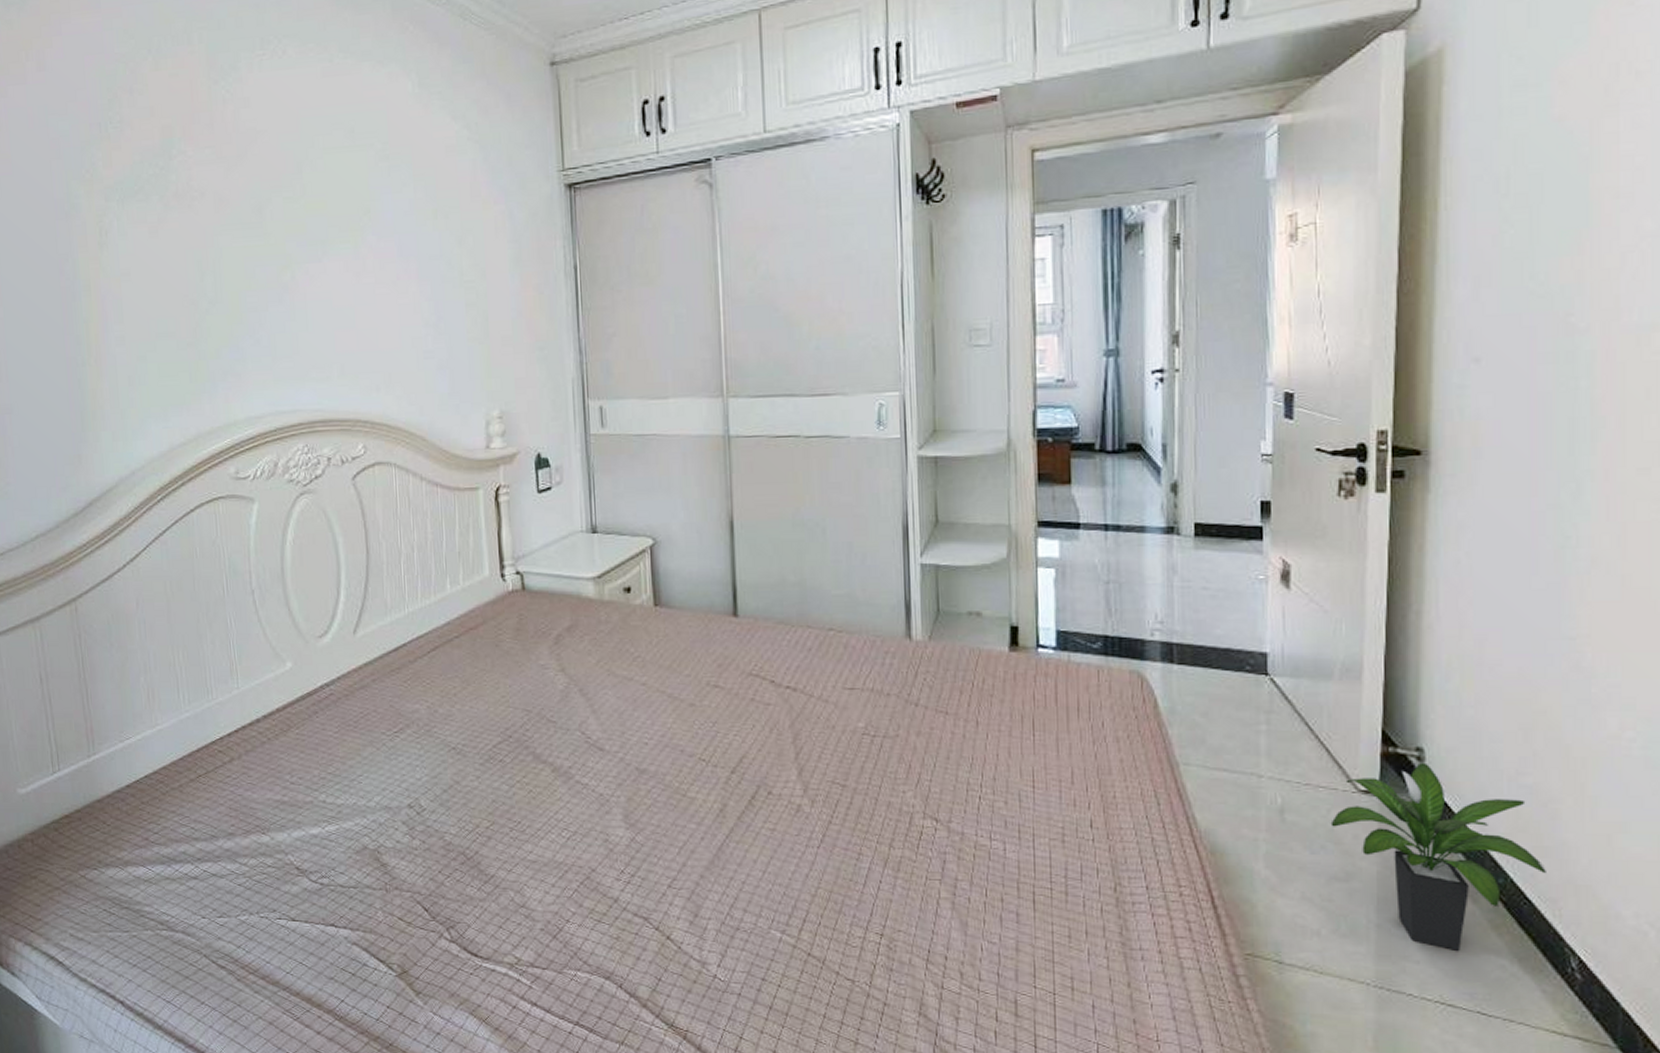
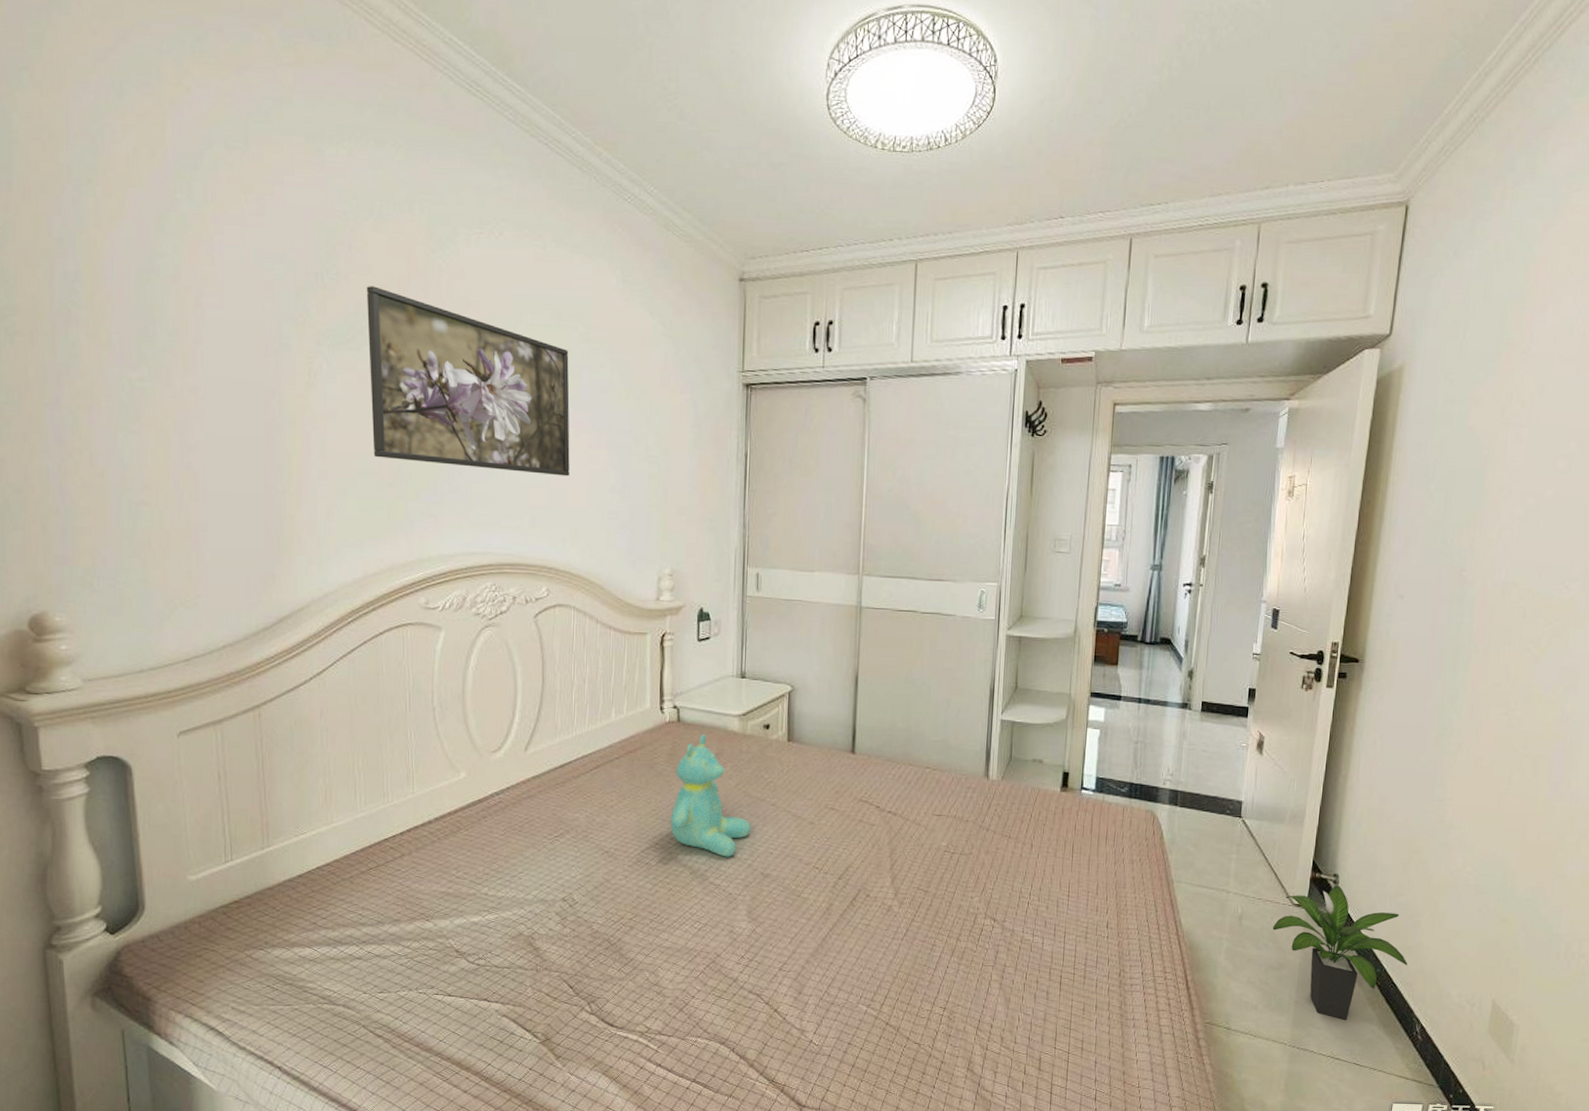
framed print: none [150,129,378,316] -> present [366,286,570,477]
teddy bear: none [523,602,619,750] -> present [671,733,751,857]

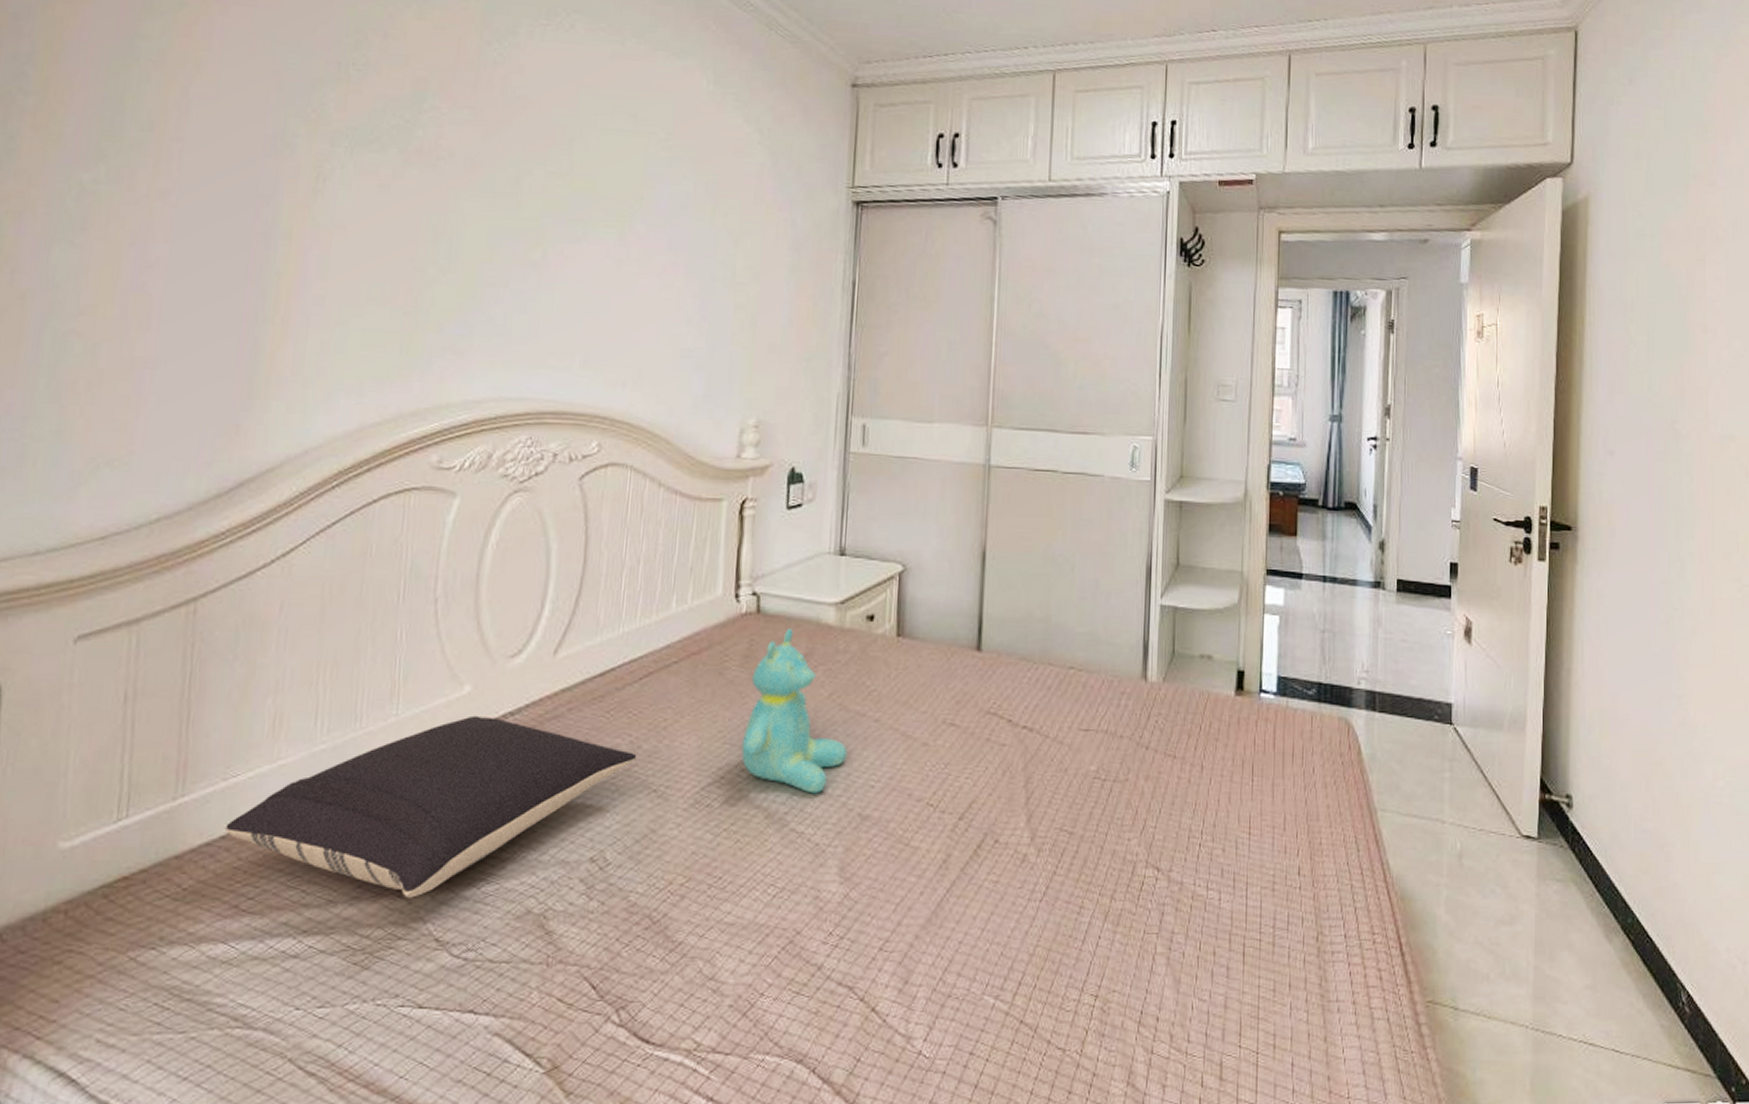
pillow: none [301,794,592,922] -> present [225,715,637,898]
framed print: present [366,286,570,477] -> none [389,79,645,306]
potted plant: present [1272,885,1408,1020] -> none [1499,809,1663,990]

